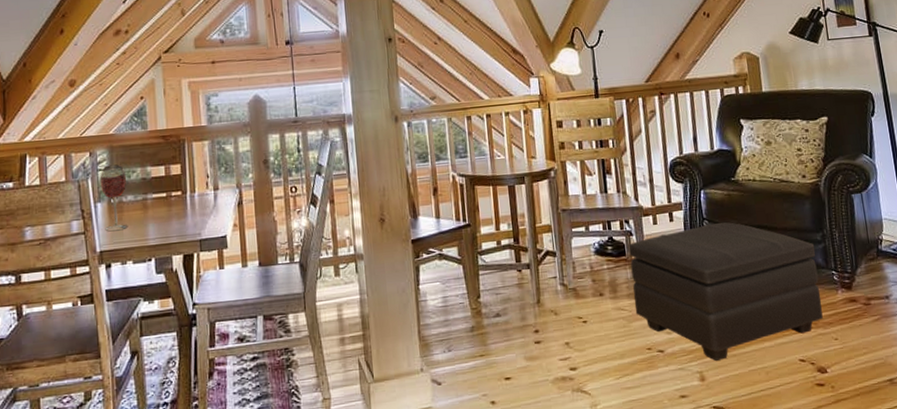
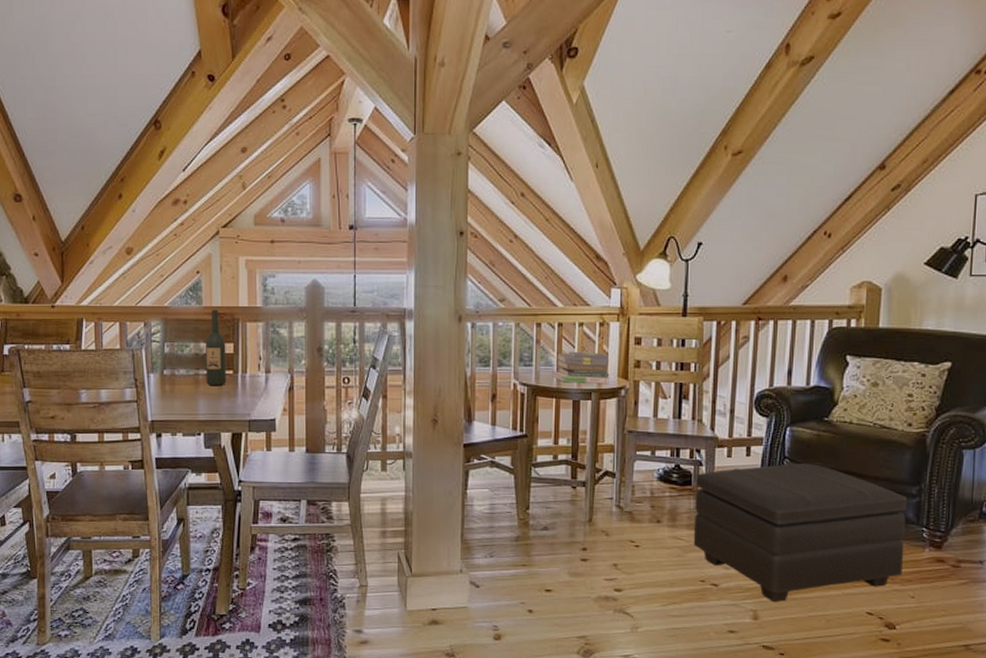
wineglass: present [100,164,127,232] -> none [153,337,180,403]
wine bottle: none [152,132,175,210] -> present [205,309,226,387]
books: none [486,138,539,170] -> present [552,351,610,385]

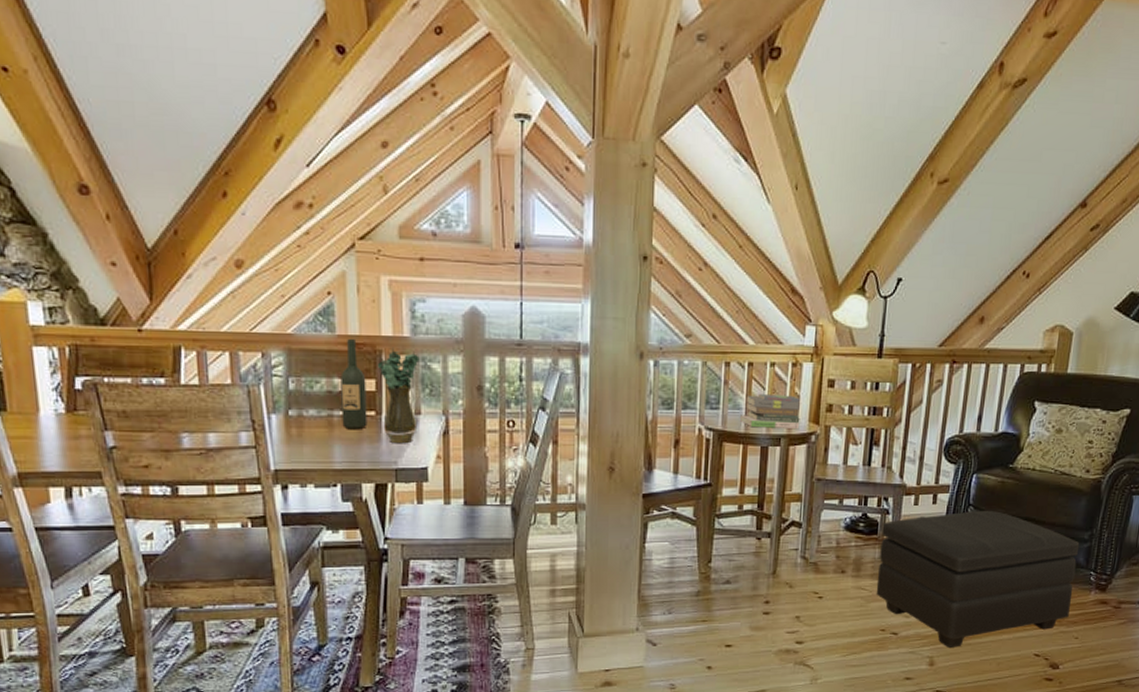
vase: none [235,315,270,398] -> present [377,347,420,444]

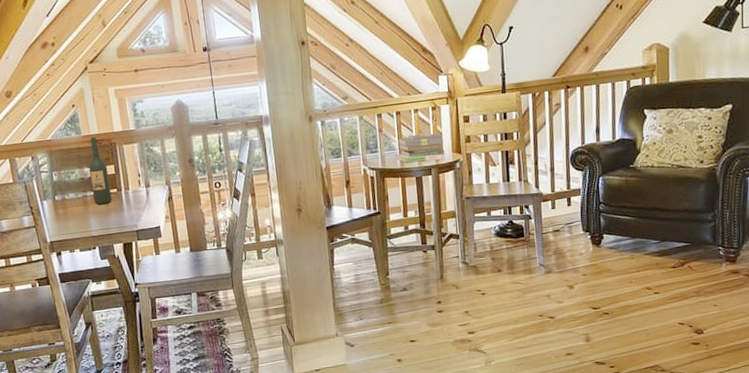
vase: present [377,347,420,444] -> none [113,139,149,212]
footstool: present [876,510,1080,648] -> none [527,205,706,325]

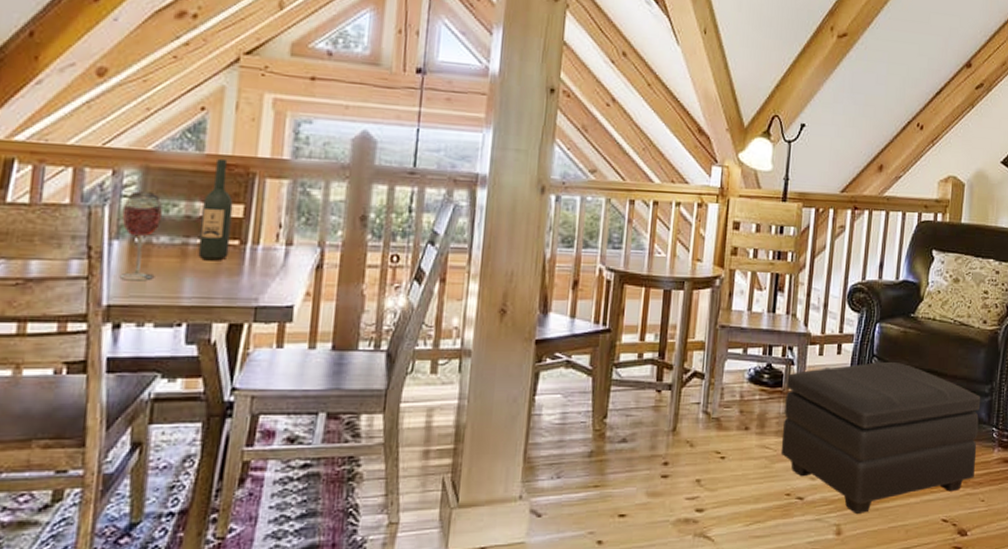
wineglass: none [43,166,72,225] -> present [119,191,164,281]
books: present [396,133,446,163] -> none [643,233,706,273]
footstool: none [527,205,706,325] -> present [780,361,981,514]

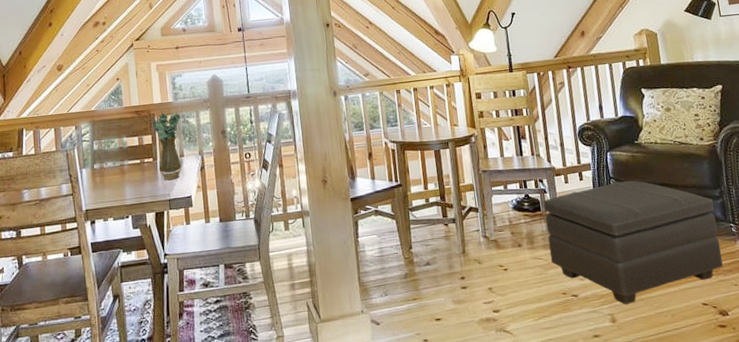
wineglass: present [119,191,164,281] -> none [84,136,108,194]
wine bottle: present [198,158,234,261] -> none [128,108,148,174]
vase: none [246,170,298,278] -> present [152,110,182,181]

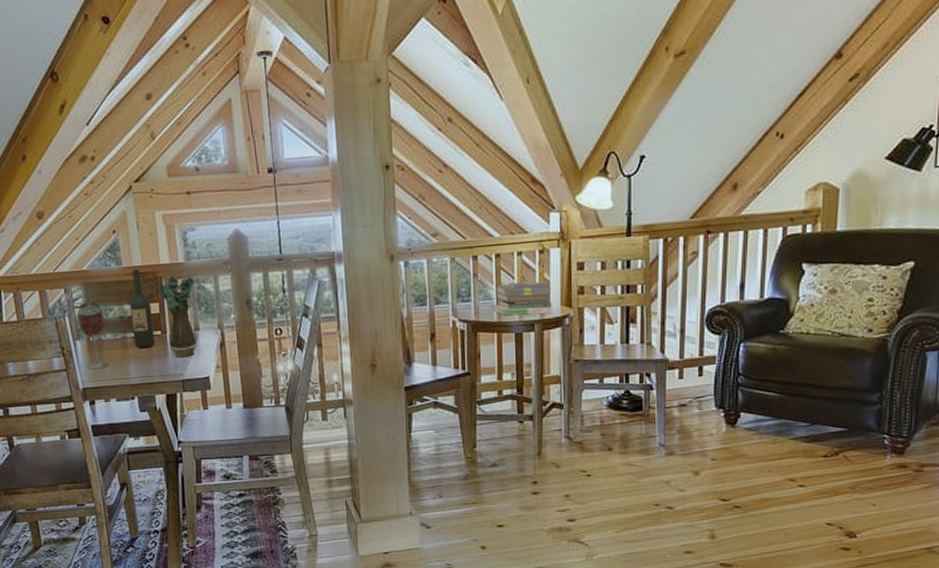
wineglass: none [84,136,108,194] -> present [77,301,108,370]
wine bottle: none [128,108,148,174] -> present [129,268,155,349]
books: none [415,108,461,137] -> present [492,281,552,316]
footstool: present [543,180,723,304] -> none [646,378,868,520]

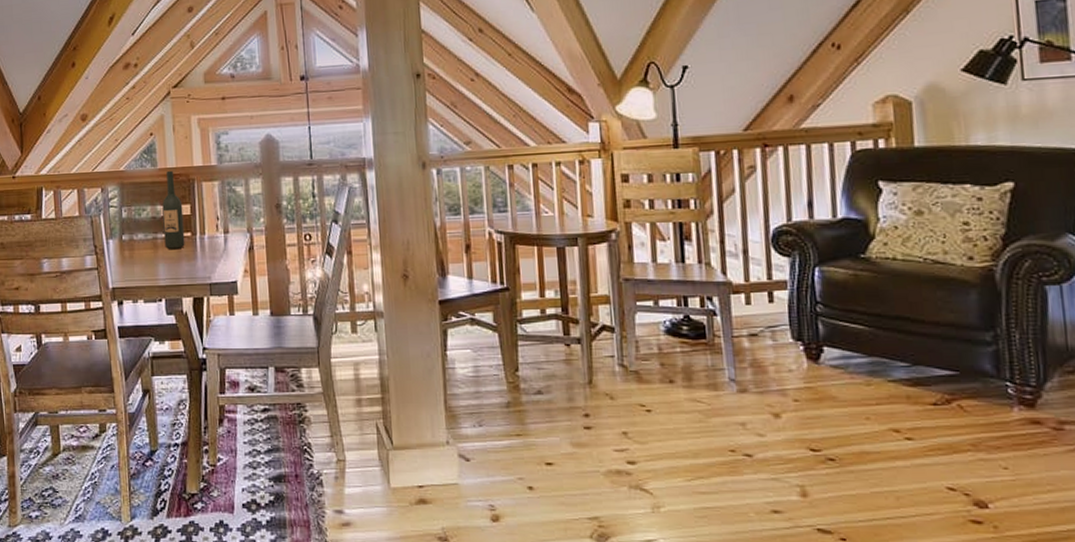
wineglass: present [77,301,108,370] -> none [111,201,138,269]
vase: present [159,273,198,358] -> none [191,175,227,261]
books: present [492,281,552,316] -> none [531,193,597,229]

